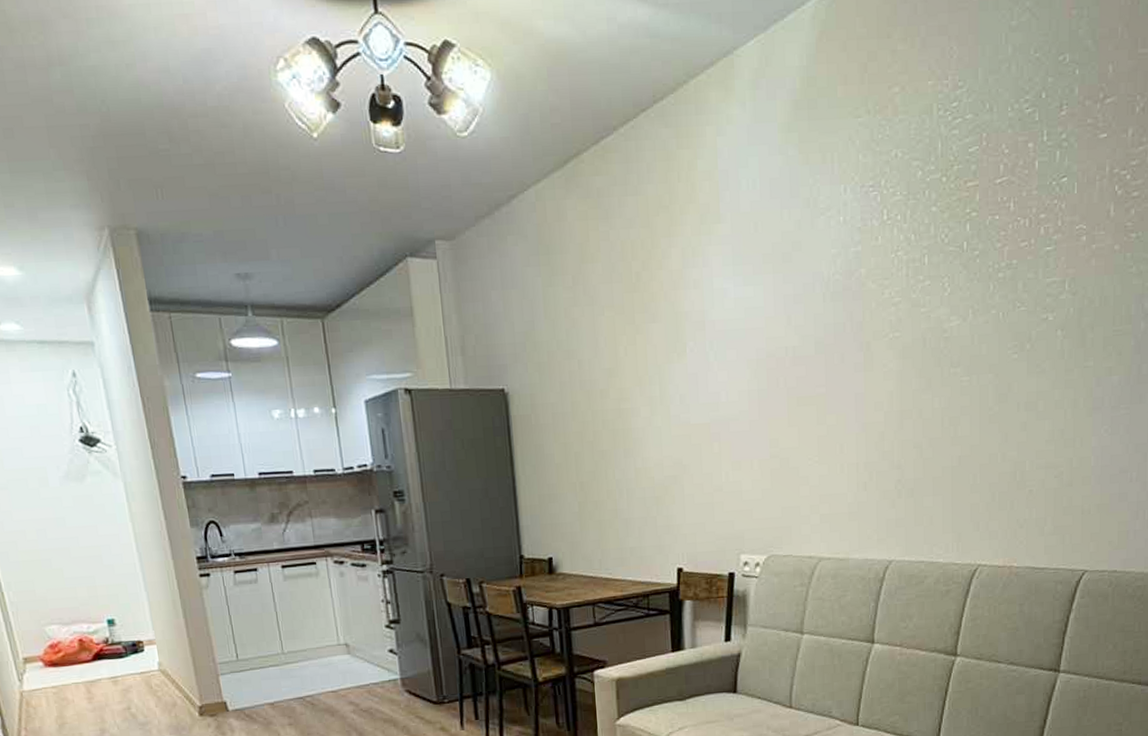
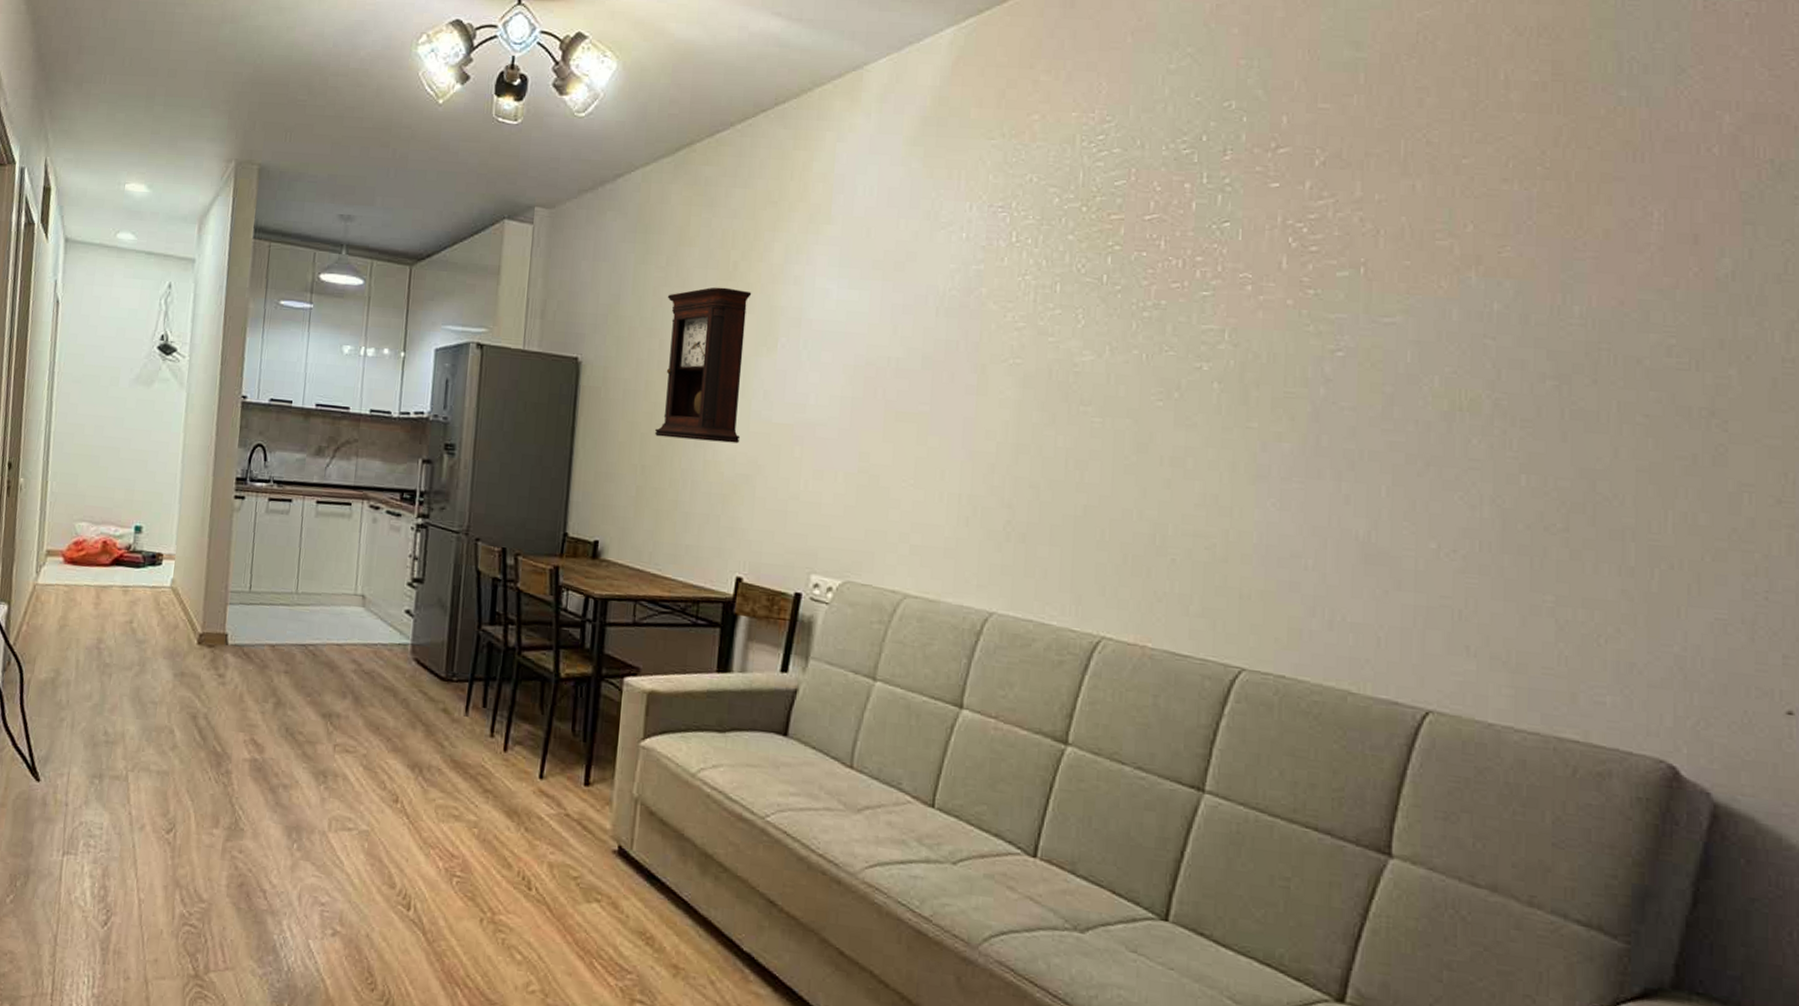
pendulum clock: none [579,299,665,453] -> present [654,287,752,444]

